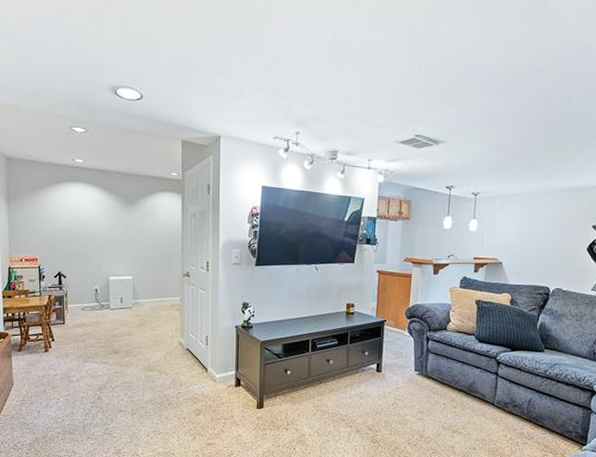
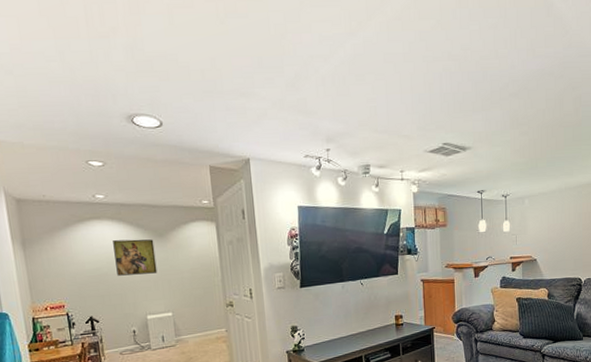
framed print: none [86,203,123,238] -> present [113,239,158,276]

